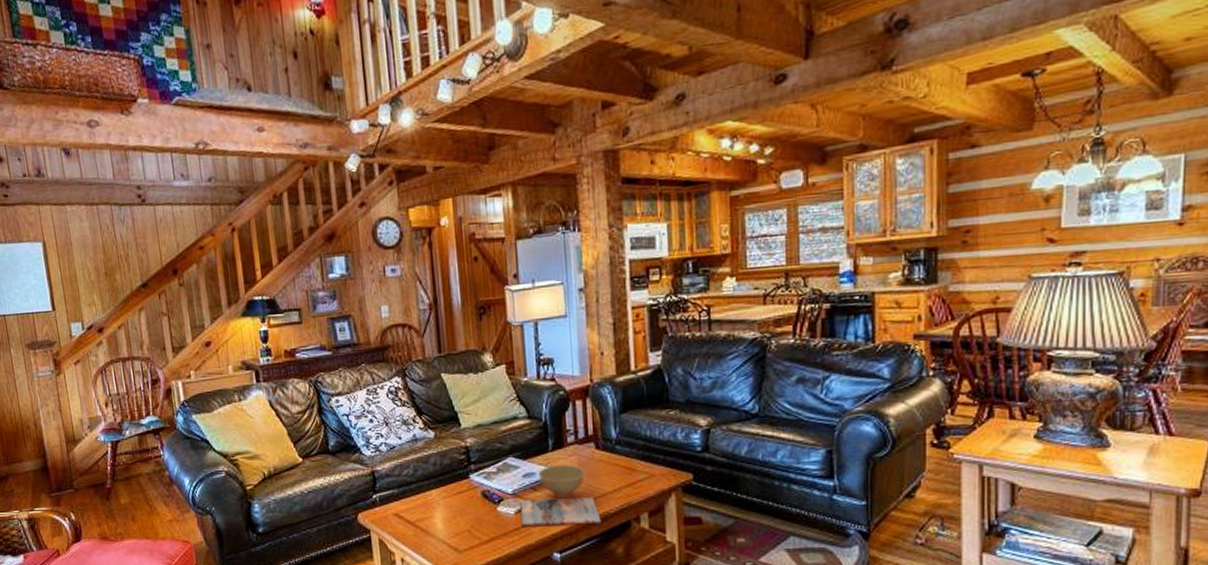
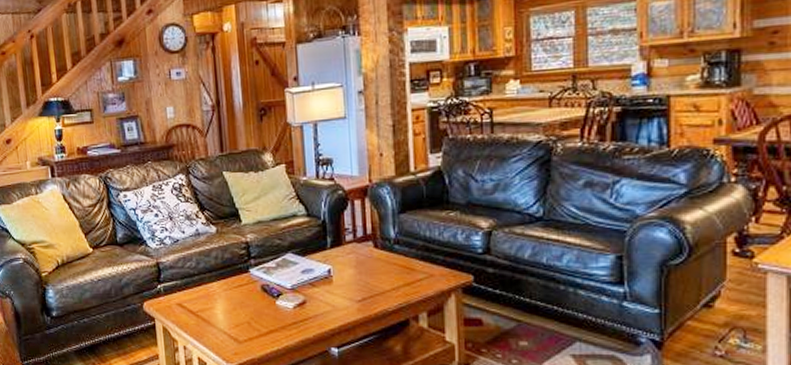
magazine: present [520,497,602,526] -> none [299,295,380,320]
bowl: present [537,465,585,499] -> none [316,263,363,295]

